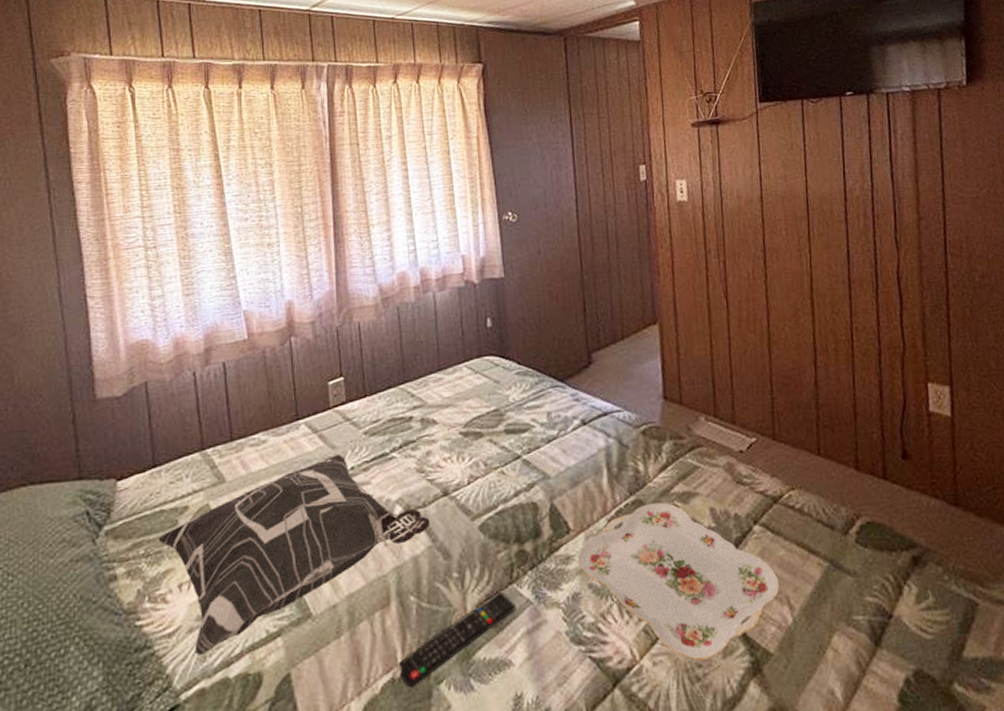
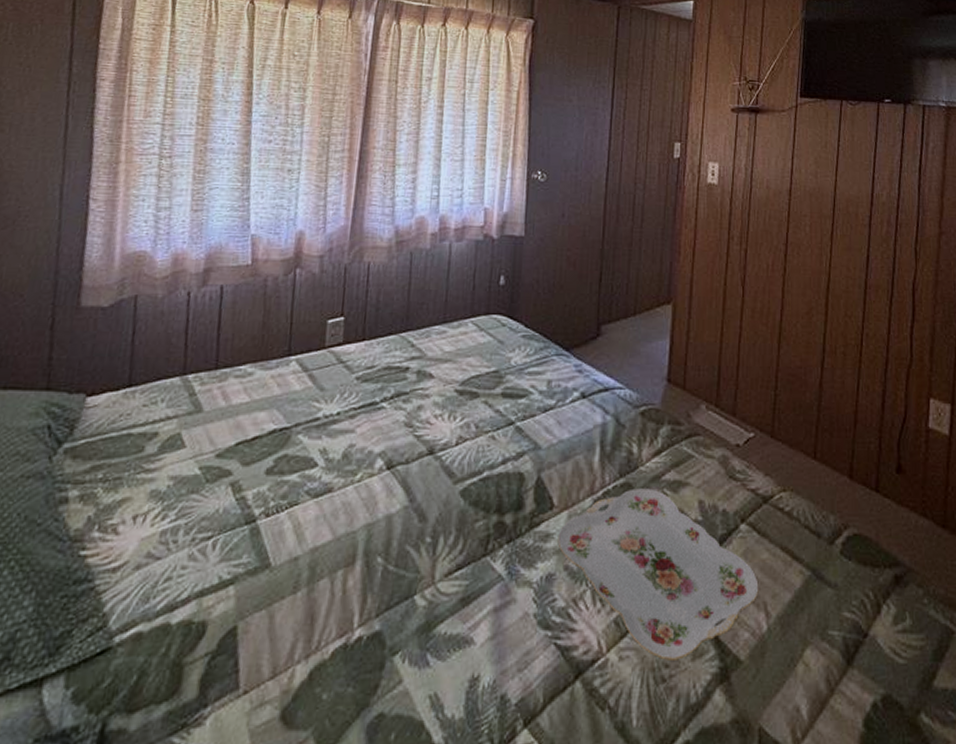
decorative pillow: present [158,454,430,655] -> none [120,397,411,595]
remote control: present [398,591,516,688] -> none [353,563,487,656]

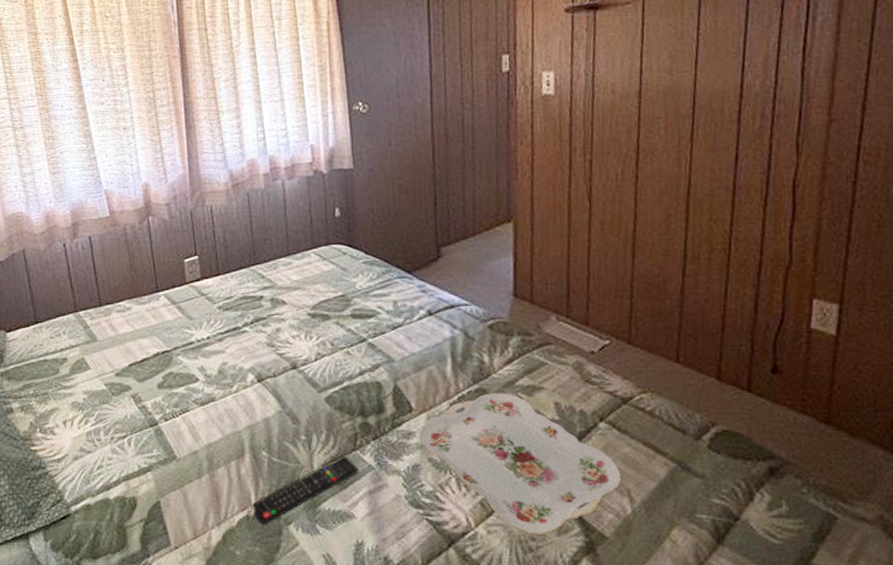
remote control: none [353,563,487,656] -> present [252,455,359,525]

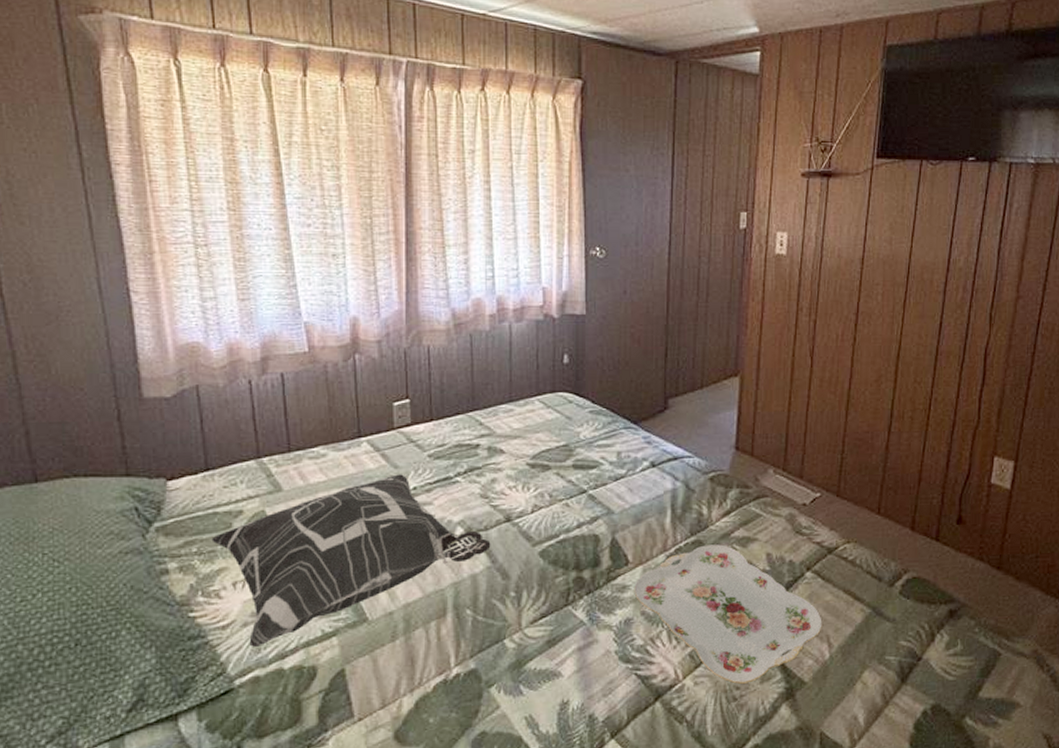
decorative pillow: none [44,325,280,478] -> present [211,474,491,647]
remote control: present [252,455,359,525] -> none [451,612,570,689]

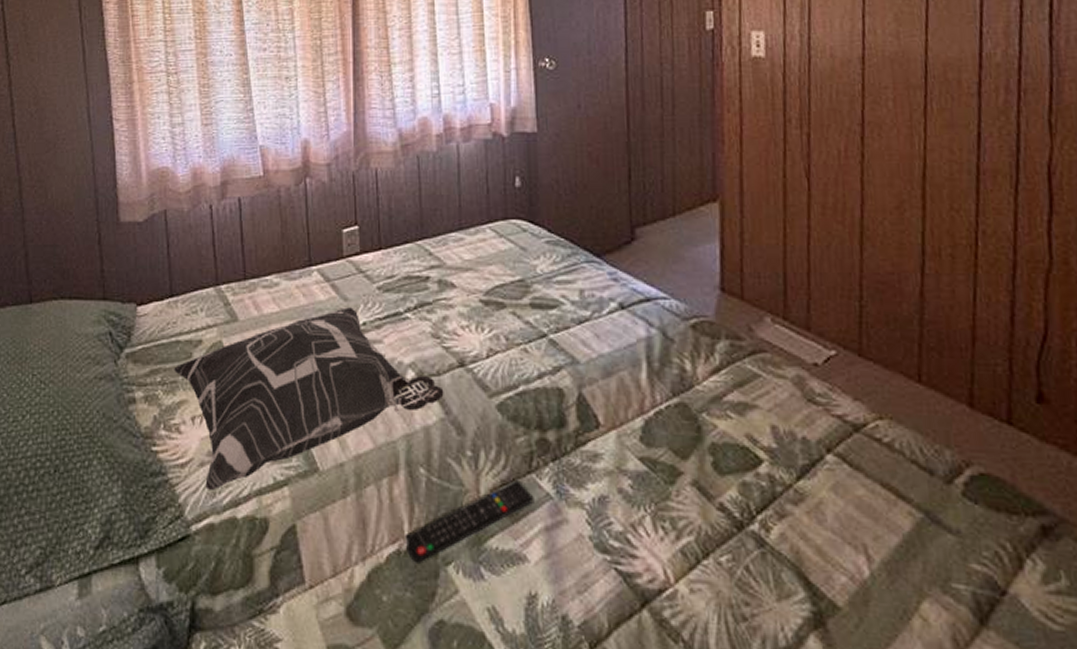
remote control: none [451,612,570,689] -> present [405,479,534,563]
serving tray: present [634,544,822,684] -> none [607,409,856,599]

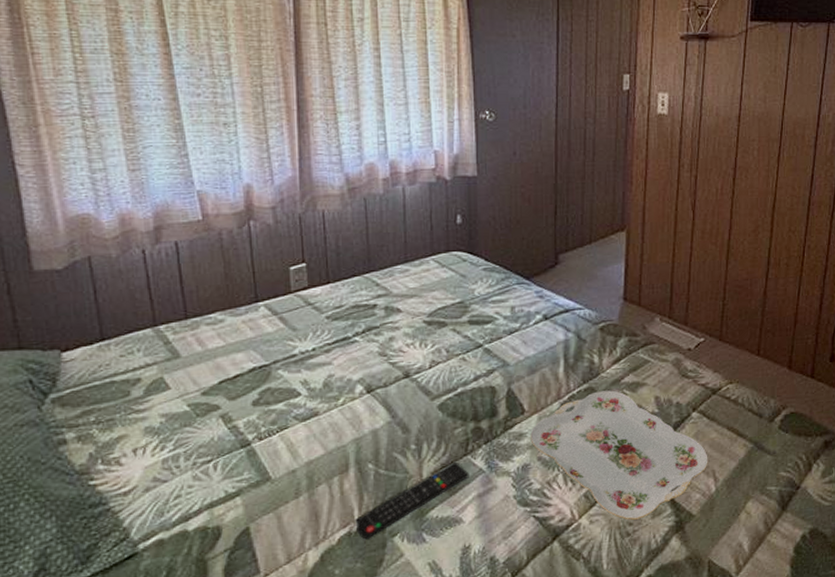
decorative pillow: present [174,307,444,490] -> none [109,336,391,511]
serving tray: none [607,409,856,599] -> present [530,390,708,520]

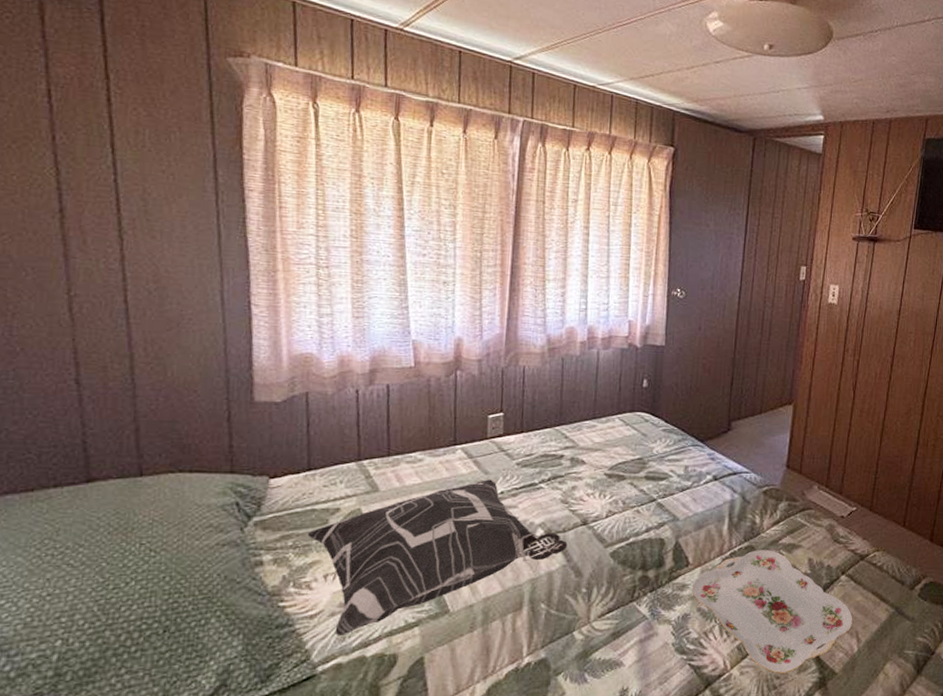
decorative pillow: none [109,336,391,511] -> present [307,479,568,635]
remote control: present [355,461,469,540] -> none [523,607,633,676]

